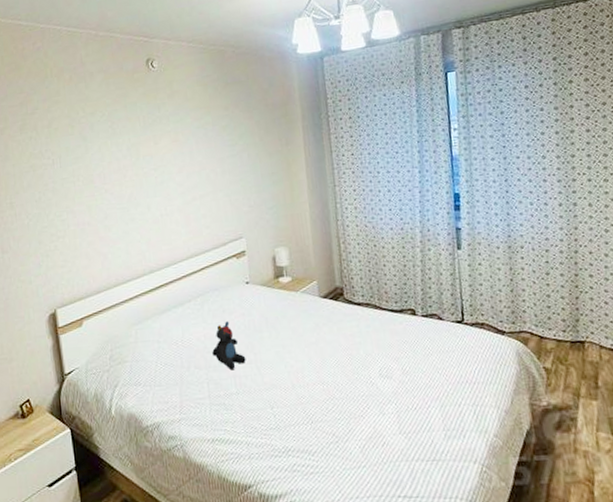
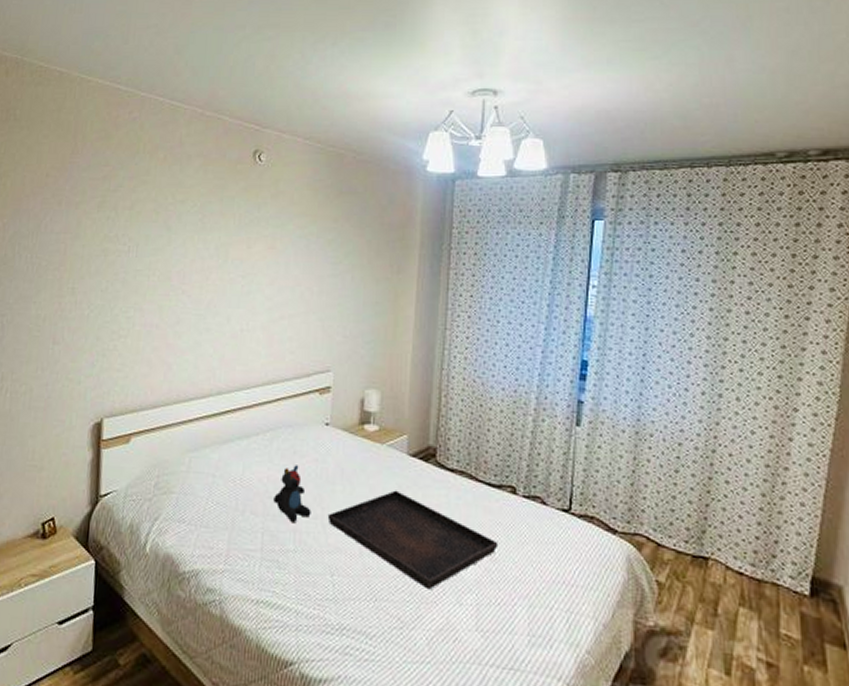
serving tray: none [260,328,408,407] -> present [327,490,499,590]

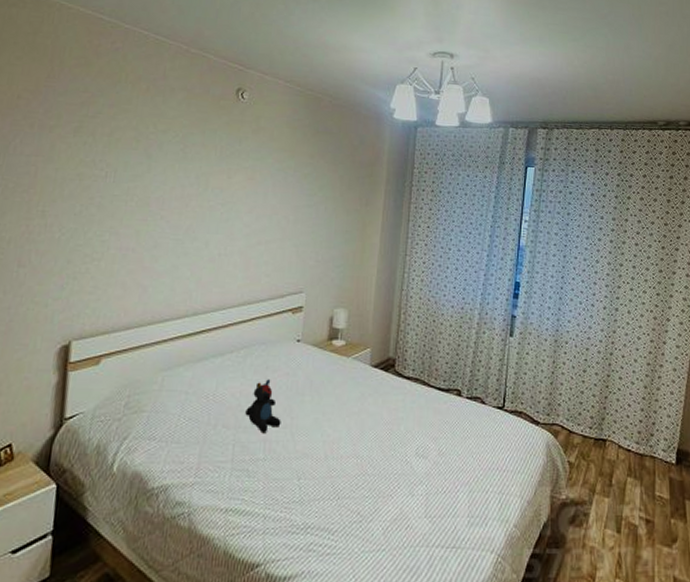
serving tray: present [327,490,499,590] -> none [296,398,446,485]

